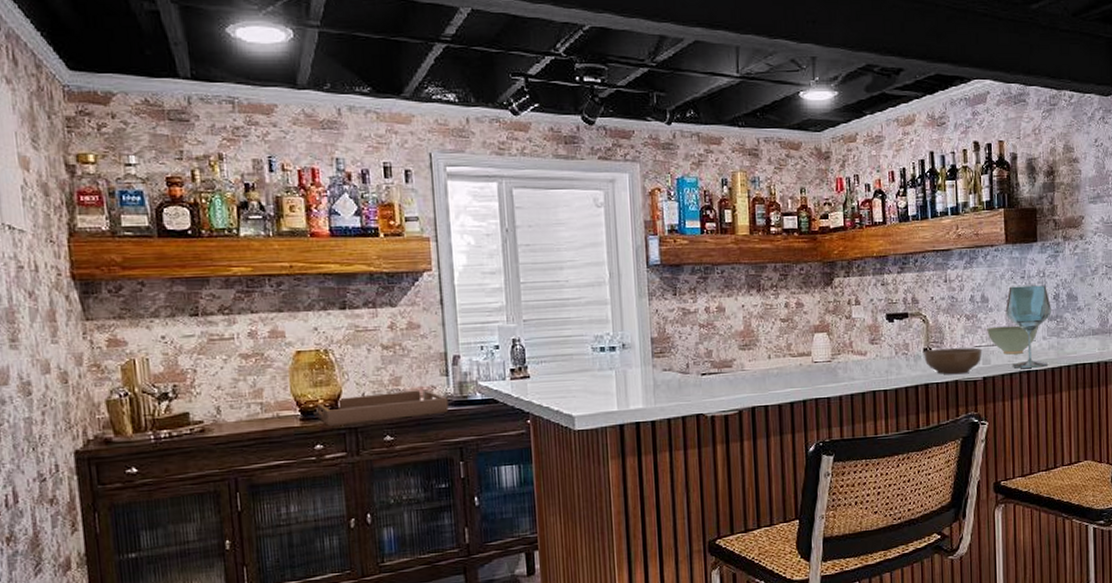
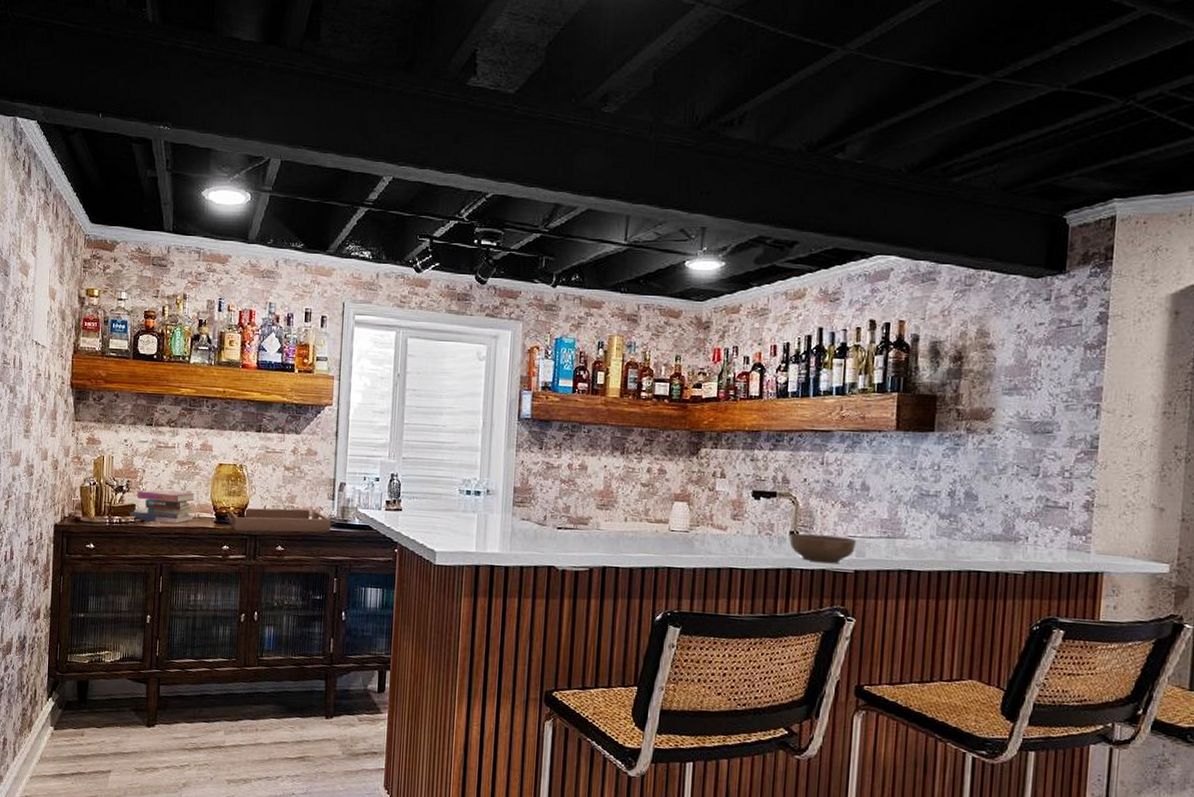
books: none [182,389,272,431] -> present [129,489,195,524]
bowl: present [987,325,1039,355] -> none [864,517,927,551]
wine glass: present [1005,285,1051,369] -> none [888,477,944,570]

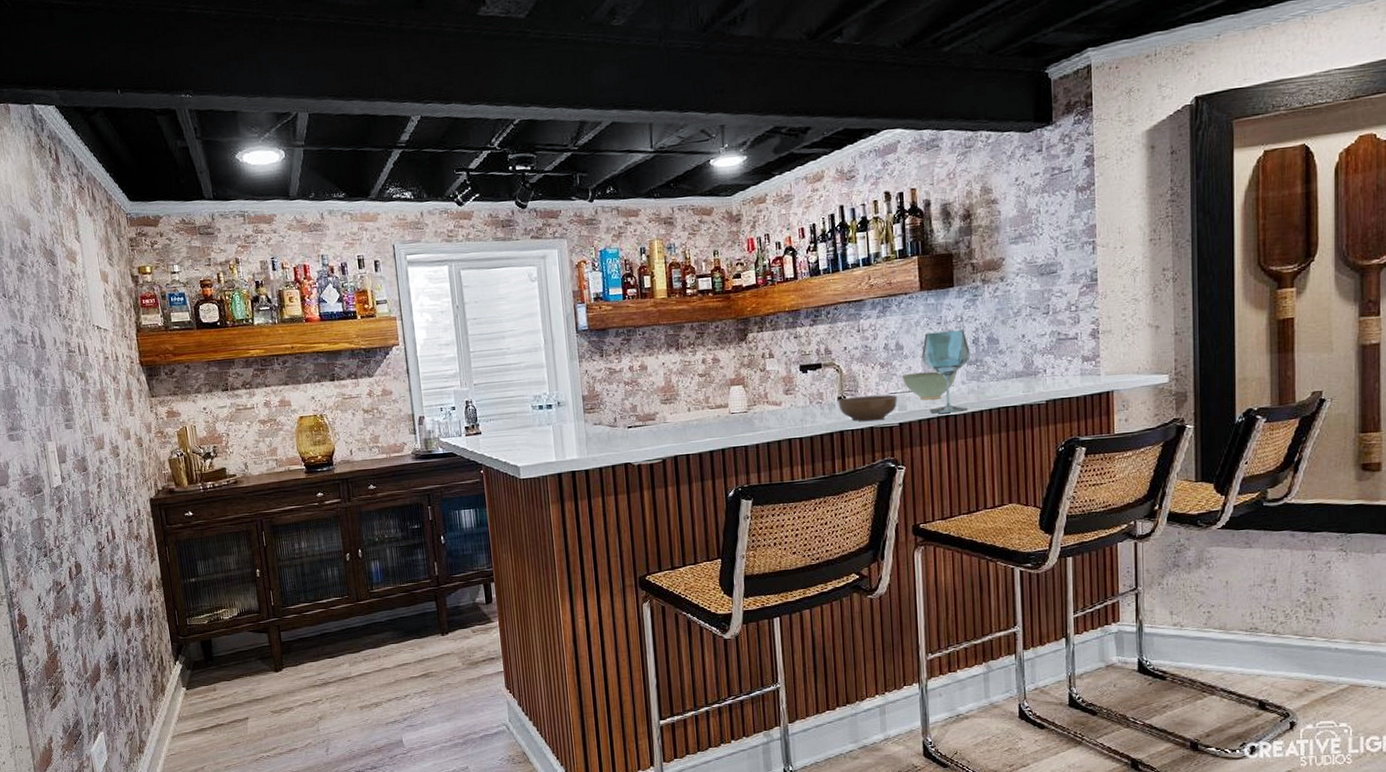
books: present [129,489,195,524] -> none [221,448,285,483]
serving tray: present [225,507,331,533] -> none [314,446,418,478]
bowl: none [864,517,927,551] -> present [902,370,958,401]
wine glass: none [888,477,944,570] -> present [921,329,971,414]

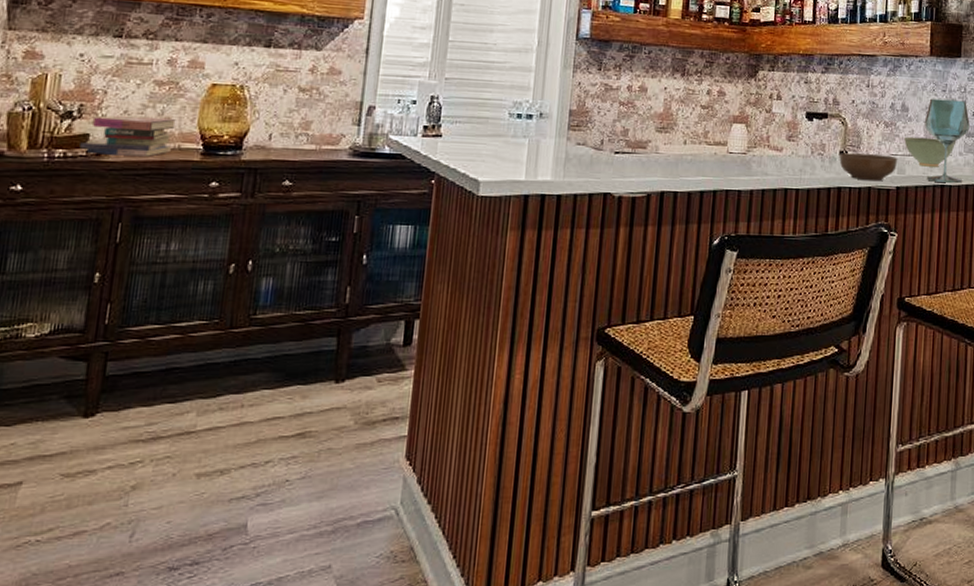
books: none [221,448,285,483] -> present [79,115,176,157]

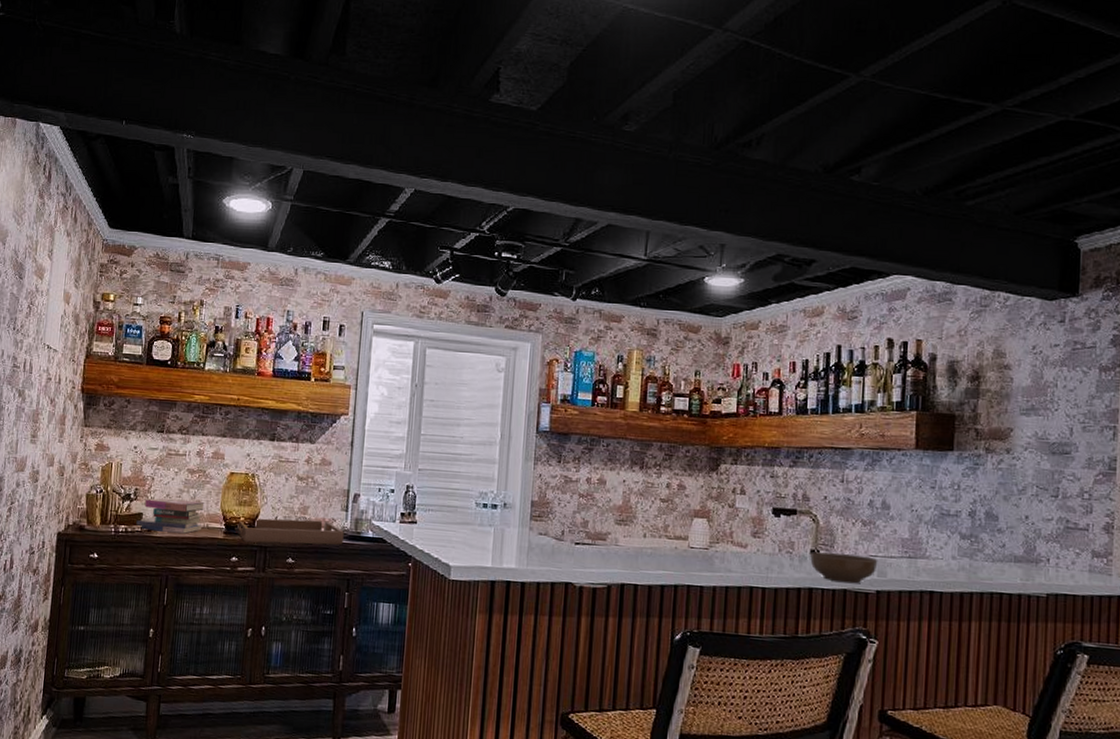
serving tray: none [215,136,355,165] -> present [235,518,344,546]
bowl: present [904,137,957,167] -> none [885,537,949,571]
wine glass: present [924,98,970,184] -> none [909,496,965,591]

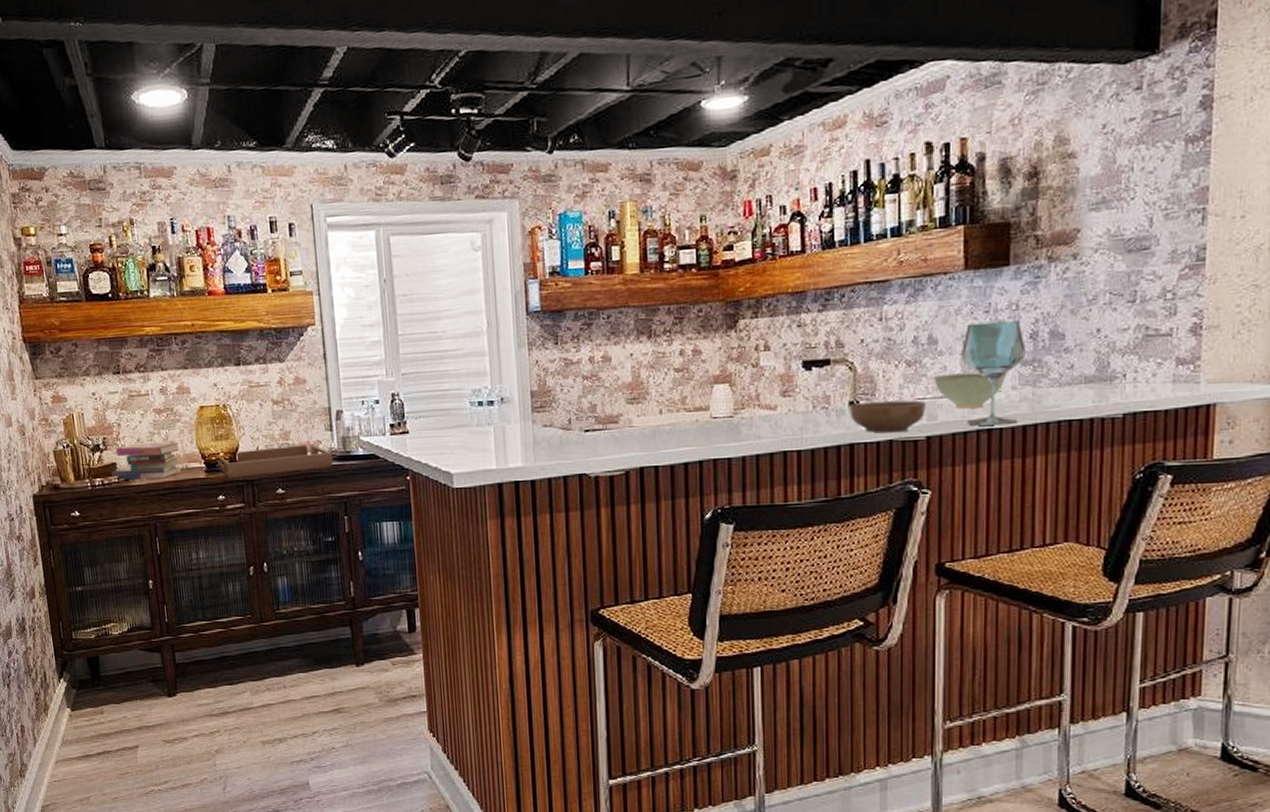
bowl: none [885,537,949,571] -> present [934,372,1008,409]
wine glass: none [909,496,965,591] -> present [960,320,1026,427]

